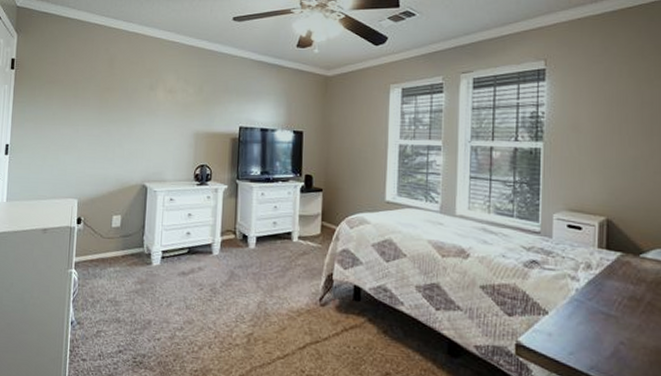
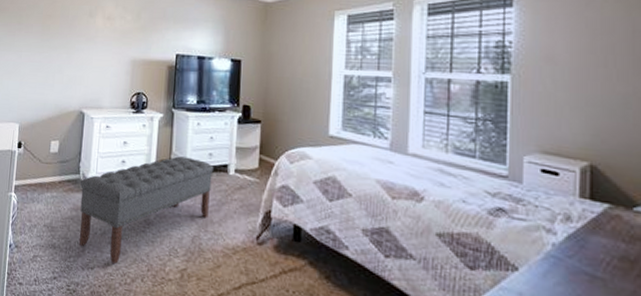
bench: none [144,226,278,334] -> present [79,156,214,265]

